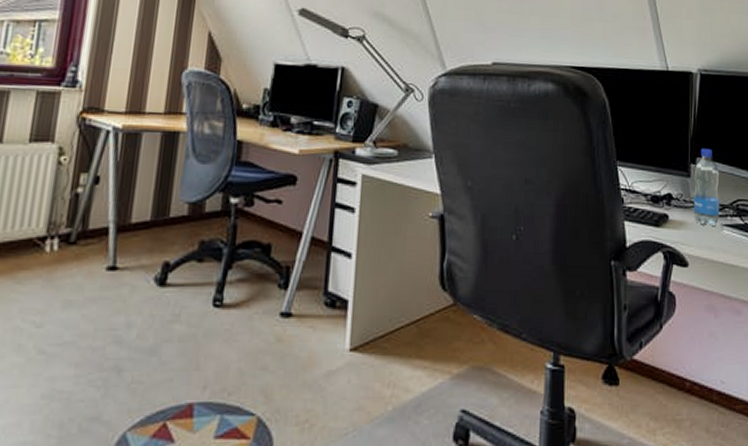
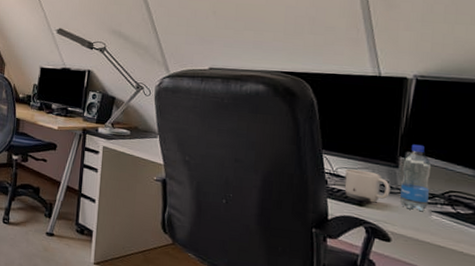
mug: none [641,182,684,221] -> present [344,169,390,203]

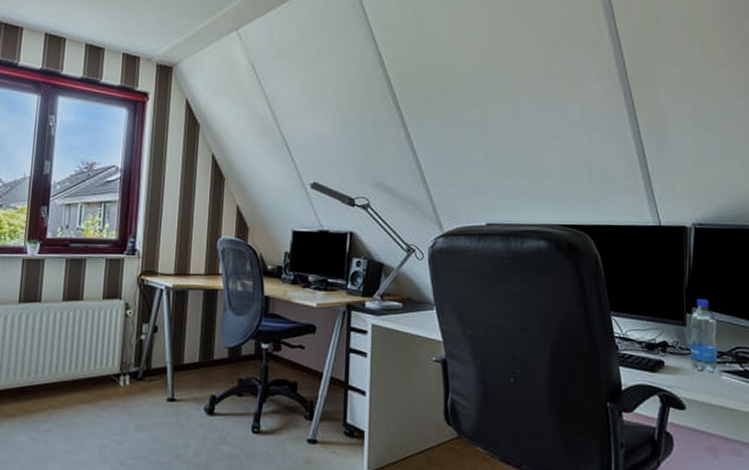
mug: present [344,169,390,203] -> none [635,331,680,367]

